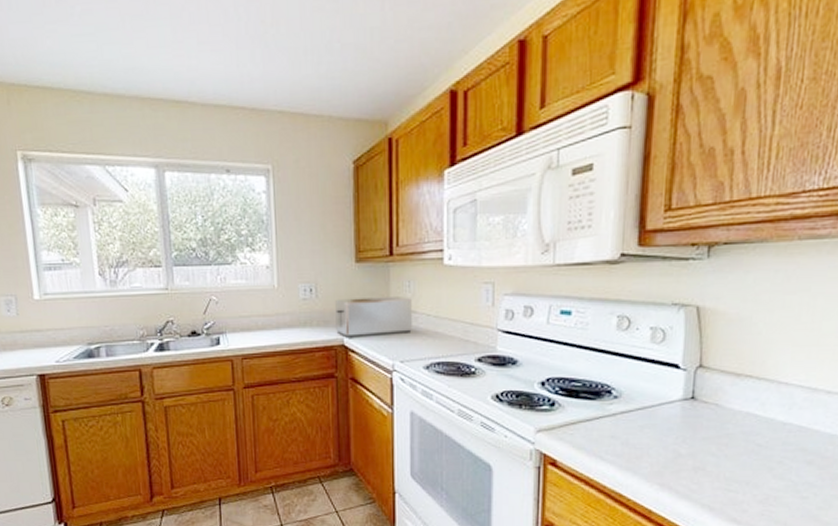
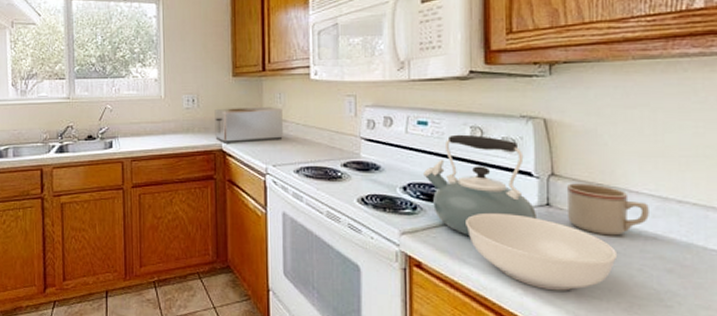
kettle: none [564,324,681,433] -> present [424,134,538,237]
bowl: none [605,407,760,485] -> present [466,212,618,291]
mug: none [712,375,797,429] -> present [566,183,649,236]

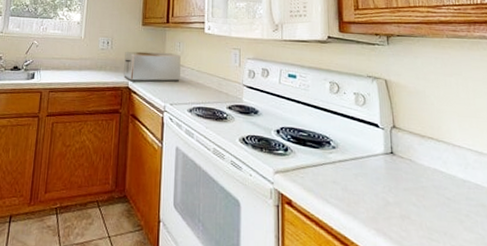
kettle: present [424,134,538,237] -> none [293,87,385,178]
bowl: present [466,212,618,291] -> none [327,157,449,233]
mug: present [566,183,649,236] -> none [405,135,470,184]

